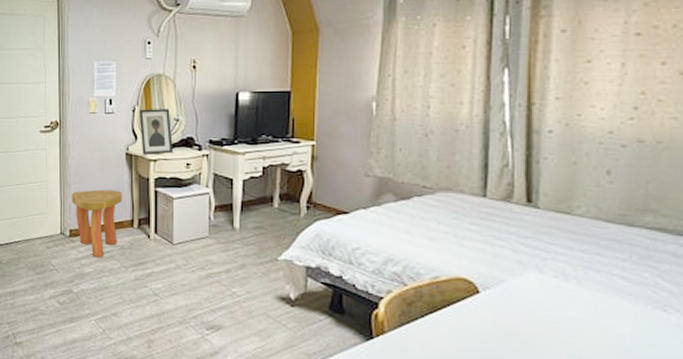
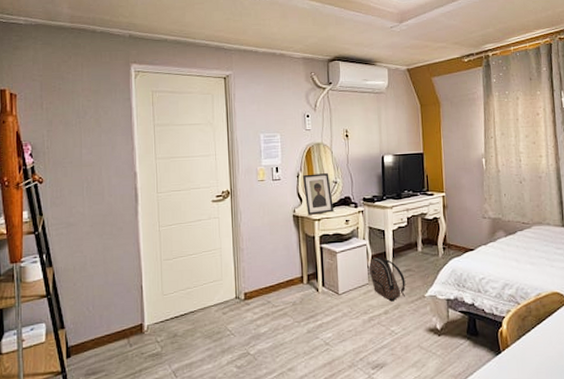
stool: present [72,189,123,258] -> none [245,250,293,317]
backpack: none [210,206,254,260] -> present [369,254,406,302]

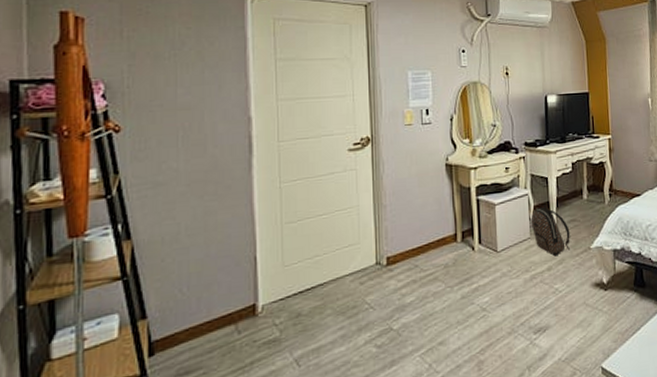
picture frame: present [302,173,335,215] -> none [456,115,493,163]

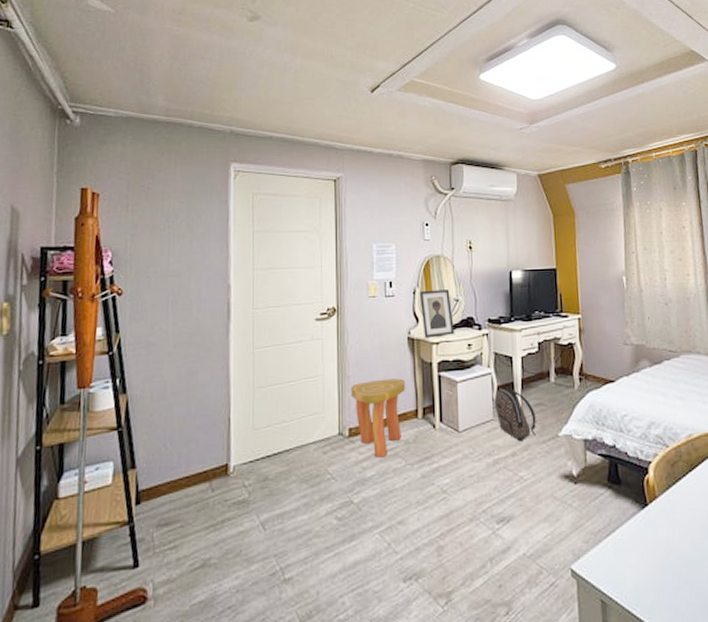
stool: none [388,204,445,283] -> present [351,378,406,458]
picture frame: none [456,115,493,163] -> present [419,290,455,337]

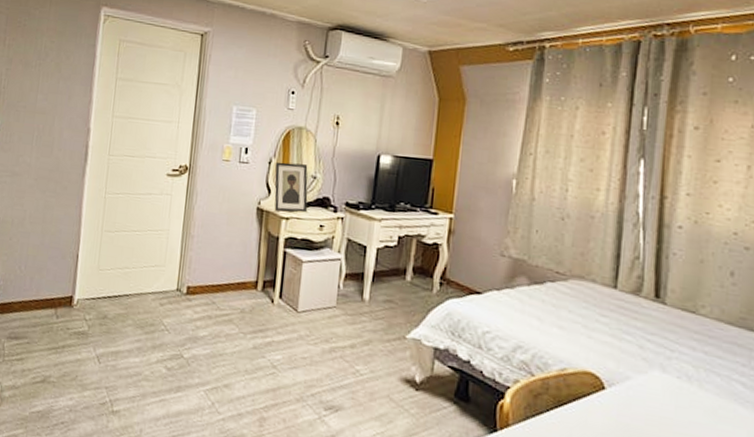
stool: present [351,378,406,458] -> none [193,244,250,321]
backpack: present [494,385,536,442] -> none [339,274,384,335]

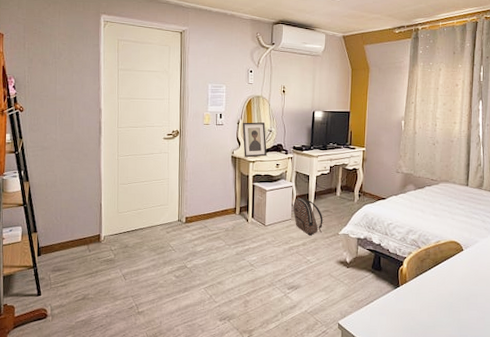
backpack: none [339,274,384,335] -> present [293,196,323,236]

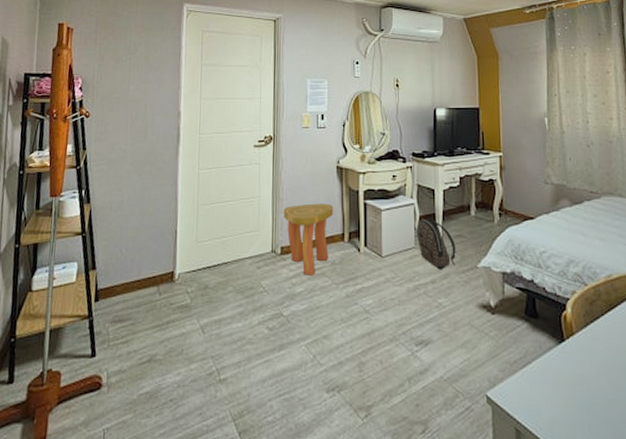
stool: none [188,185,228,239] -> present [284,203,334,276]
picture frame: present [242,122,268,157] -> none [348,124,381,167]

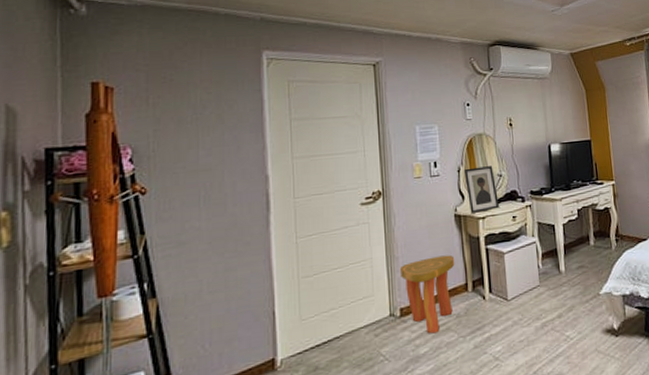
picture frame: none [348,124,381,167] -> present [463,166,500,213]
backpack: present [416,216,456,270] -> none [539,252,579,304]

